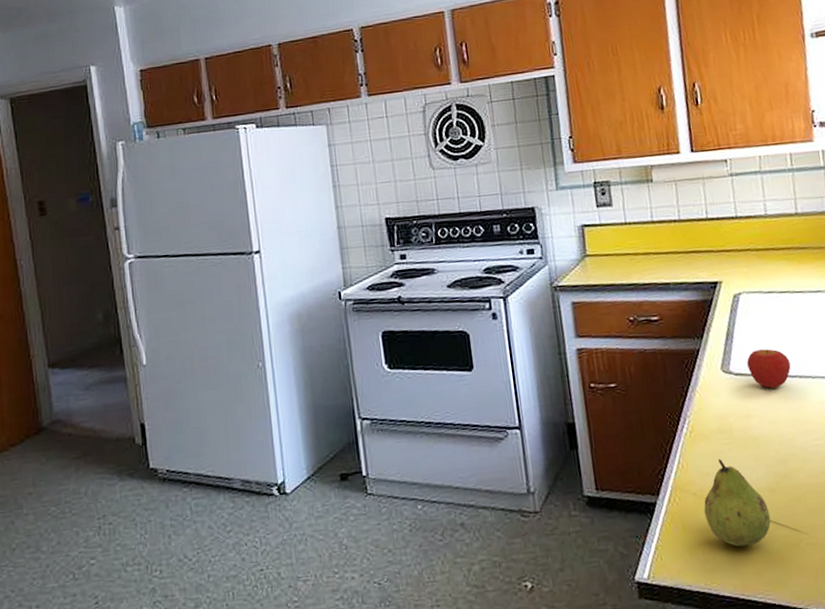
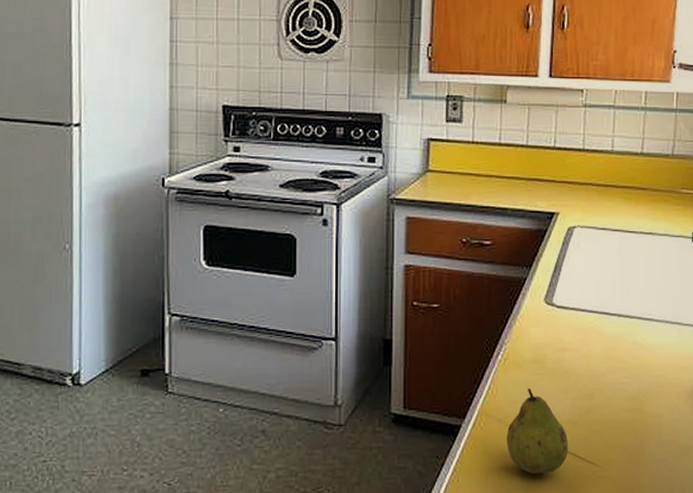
apple: present [747,349,791,389] -> none [570,285,612,324]

